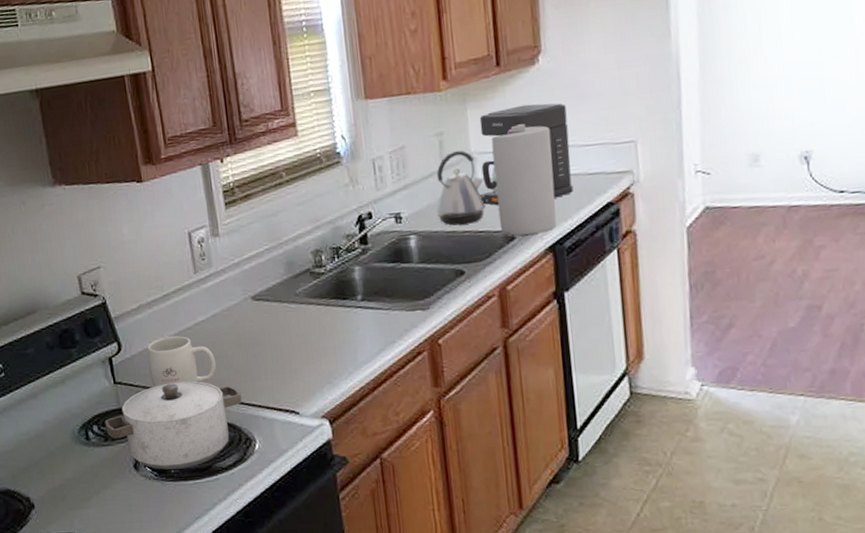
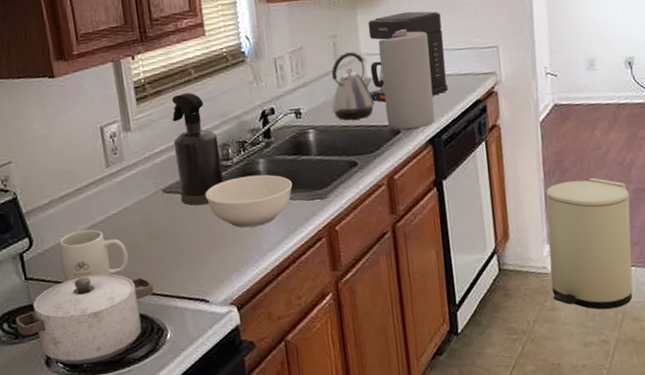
spray bottle: none [262,196,316,314] -> present [172,92,224,206]
bowl: none [296,283,392,339] -> present [205,174,293,228]
pedal bin: none [691,291,801,444] -> present [546,177,633,310]

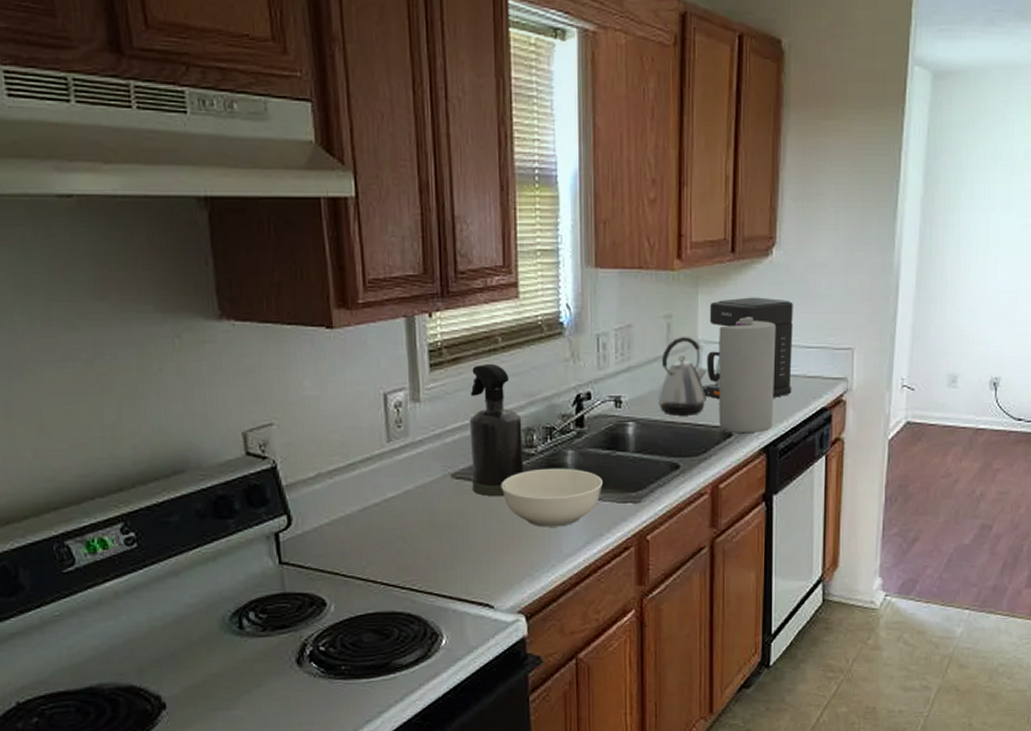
cooking pot: present [15,274,154,365] -> none [264,565,431,666]
mug: present [59,229,129,282] -> none [323,513,405,571]
pedal bin: present [546,177,633,310] -> none [877,508,974,653]

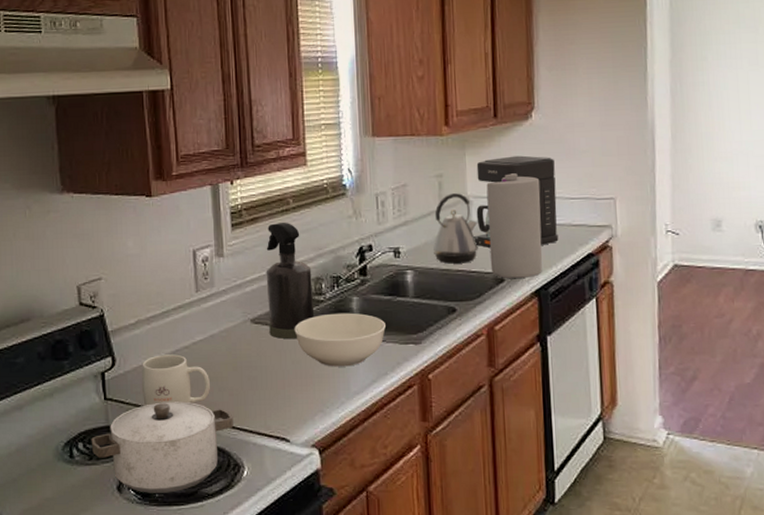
cooking pot: none [264,565,431,666] -> present [91,401,234,493]
mug: none [323,513,405,571] -> present [141,354,211,406]

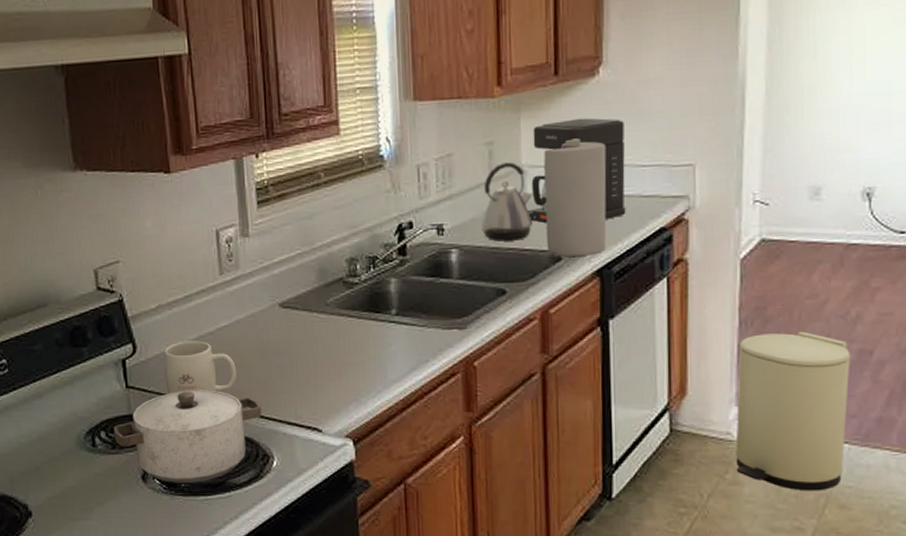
spray bottle: present [266,222,315,340] -> none [295,198,349,325]
bowl: present [294,313,387,367] -> none [326,296,428,354]
pedal bin: none [660,347,755,494] -> present [735,331,851,491]

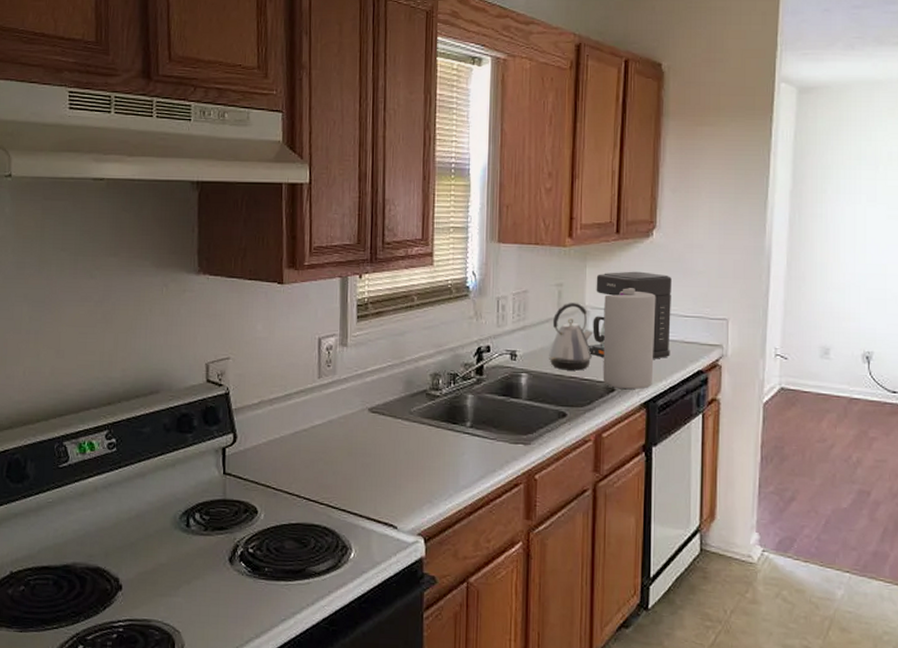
cooking pot: present [113,390,262,483] -> none [207,480,345,568]
mug: present [163,341,237,394] -> none [259,435,326,485]
pedal bin: present [735,331,851,491] -> none [755,470,852,614]

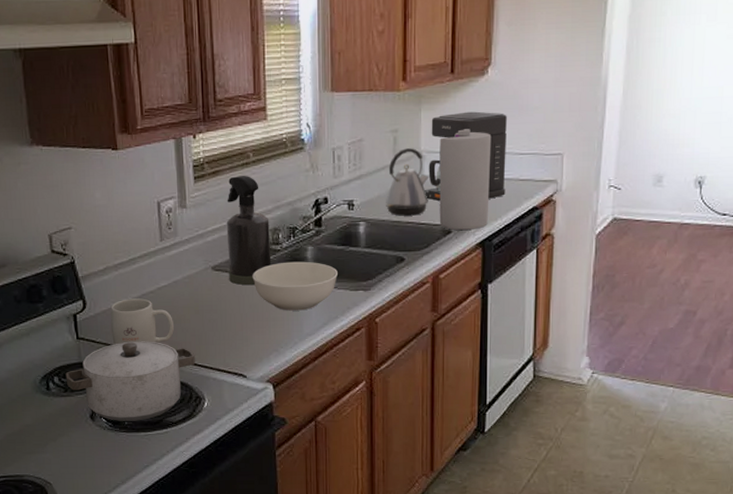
cooking pot: none [207,480,345,568] -> present [65,341,195,421]
mug: none [259,435,326,485] -> present [110,298,175,345]
spray bottle: none [385,317,430,431] -> present [226,175,272,286]
bowl: none [409,408,498,461] -> present [252,261,339,311]

